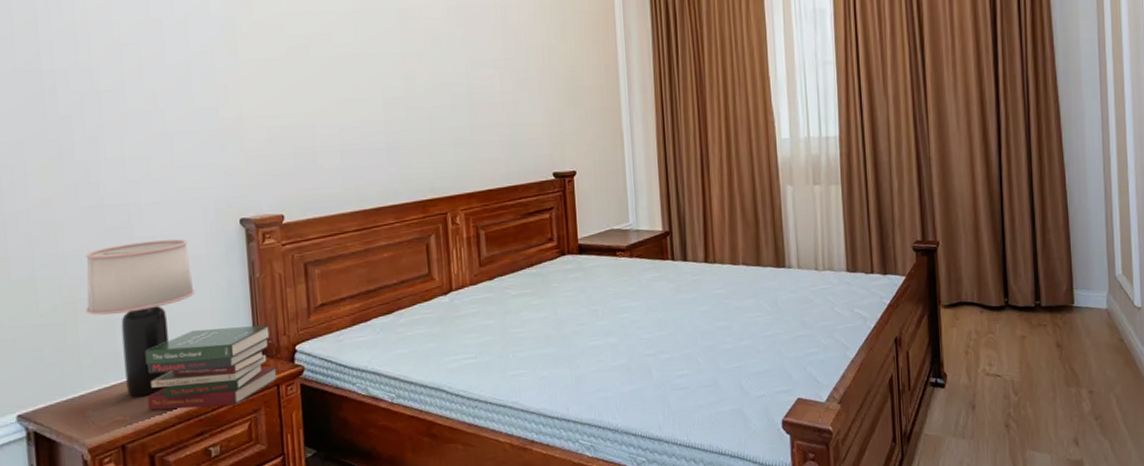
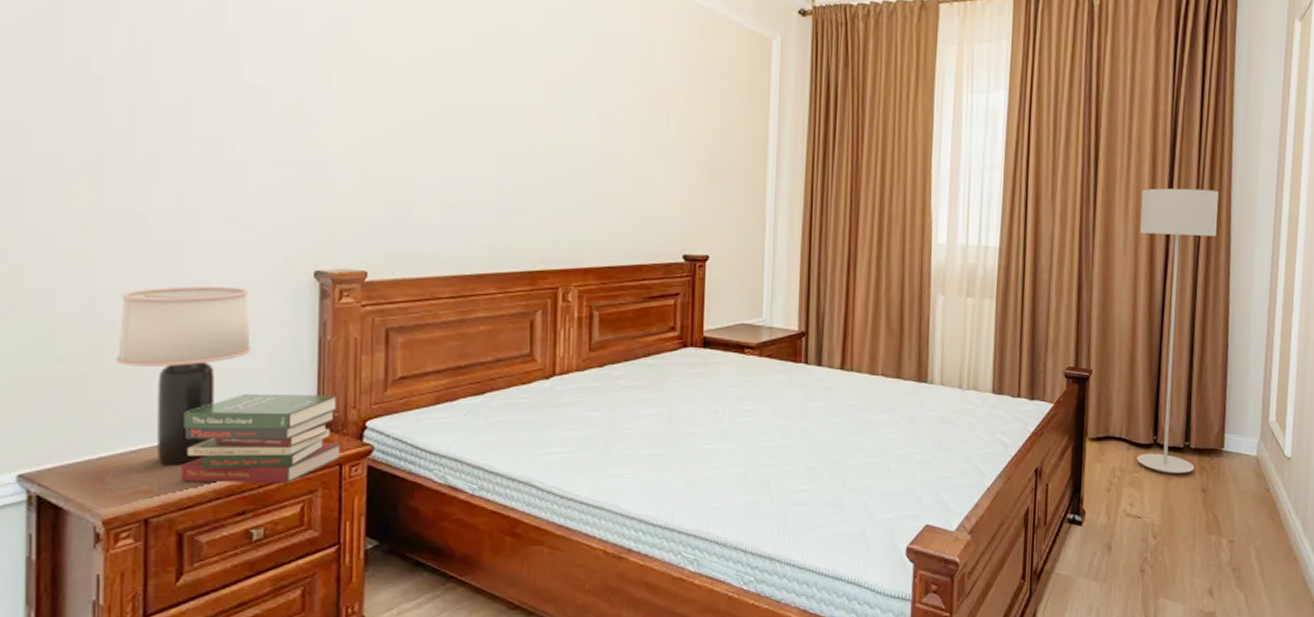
floor lamp: none [969,61,1047,333] -> present [1136,188,1219,474]

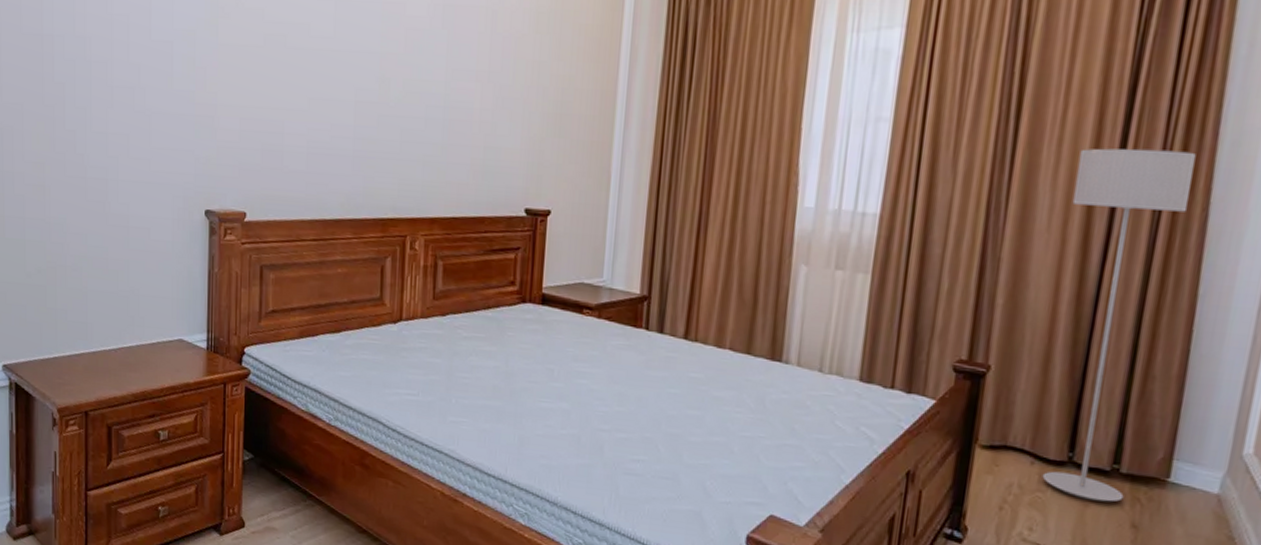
table lamp: present [116,286,253,464] -> none [64,218,160,370]
books: present [181,393,341,484] -> none [110,314,225,395]

